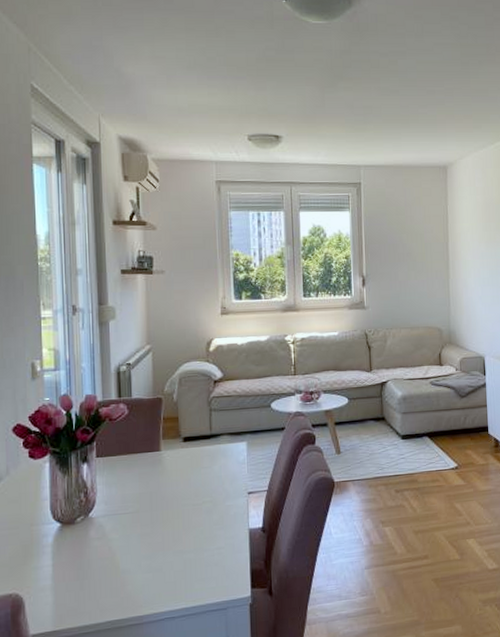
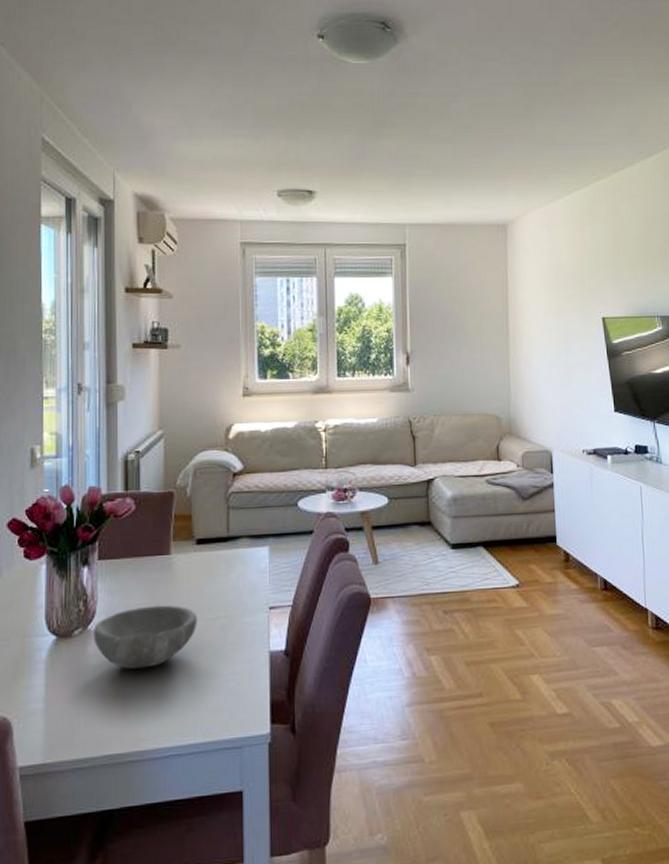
bowl: none [94,493,186,549] -> present [93,604,197,669]

